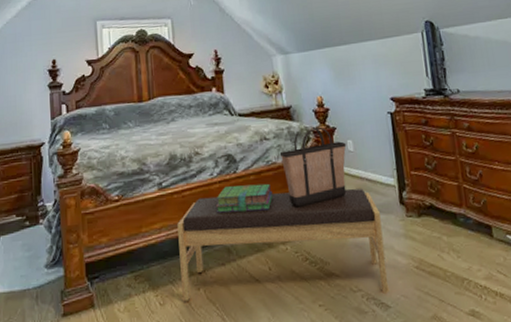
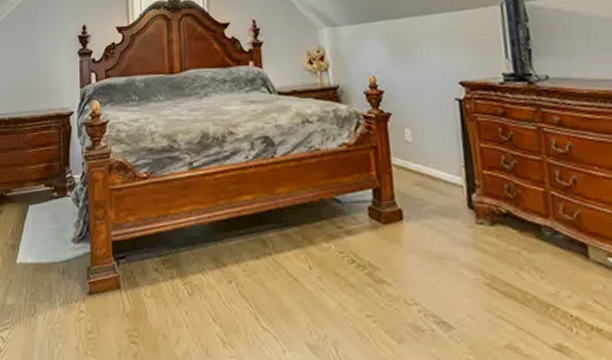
bench: present [177,188,389,302] -> none [208,182,452,311]
stack of books: present [216,183,273,213] -> none [251,171,315,202]
shopping bag: present [279,126,347,207] -> none [324,110,404,202]

